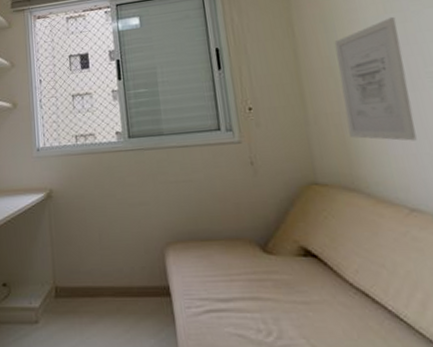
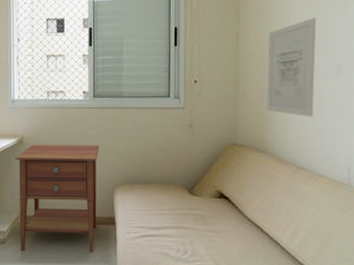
nightstand: none [44,194,148,335] -> present [15,144,99,253]

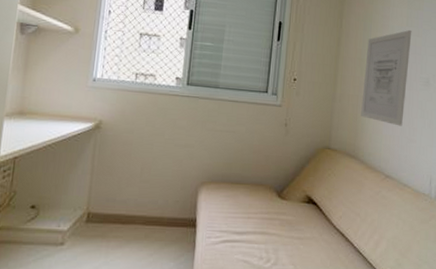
nightstand: present [15,144,99,253] -> none [82,131,188,259]

